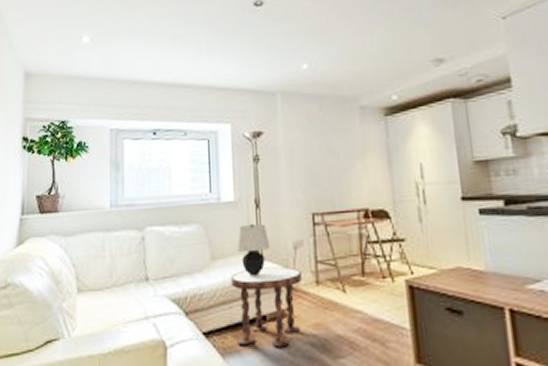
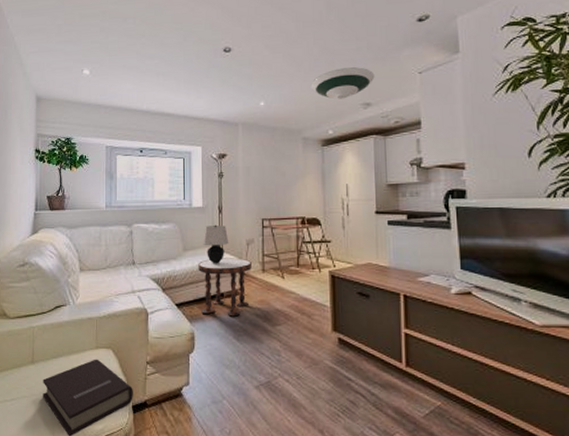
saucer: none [365,15,447,56] -> present [311,67,375,99]

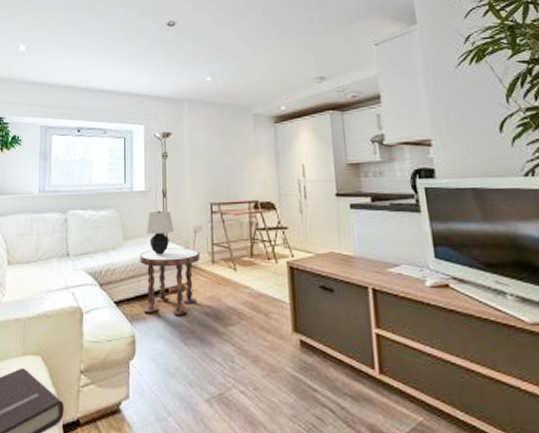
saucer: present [311,67,375,99] -> none [260,39,329,73]

